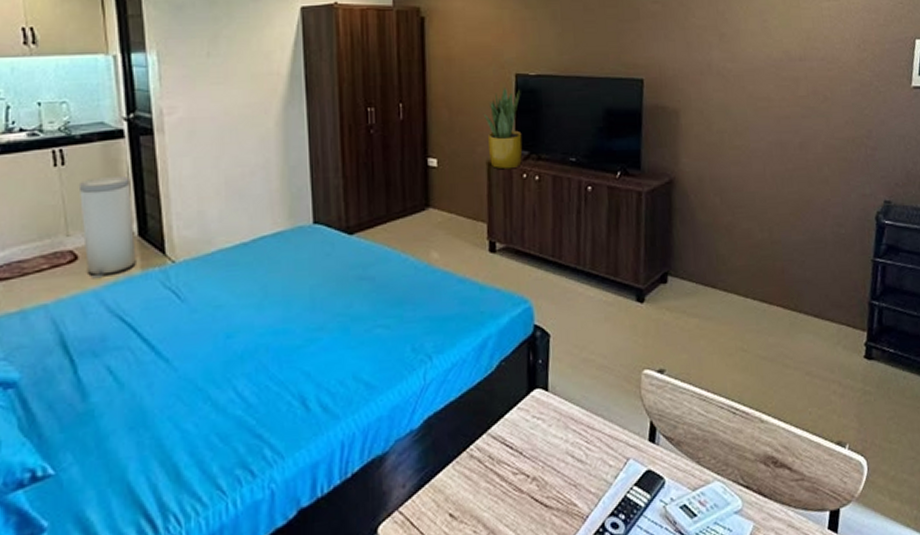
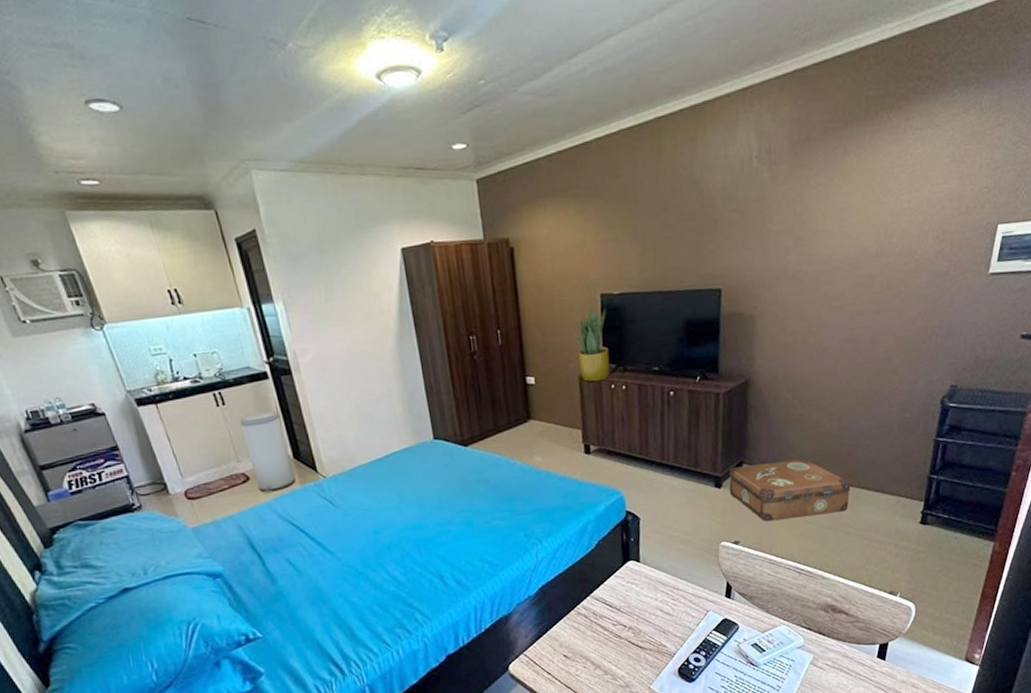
suitcase: none [652,273,787,346] -> present [729,458,851,521]

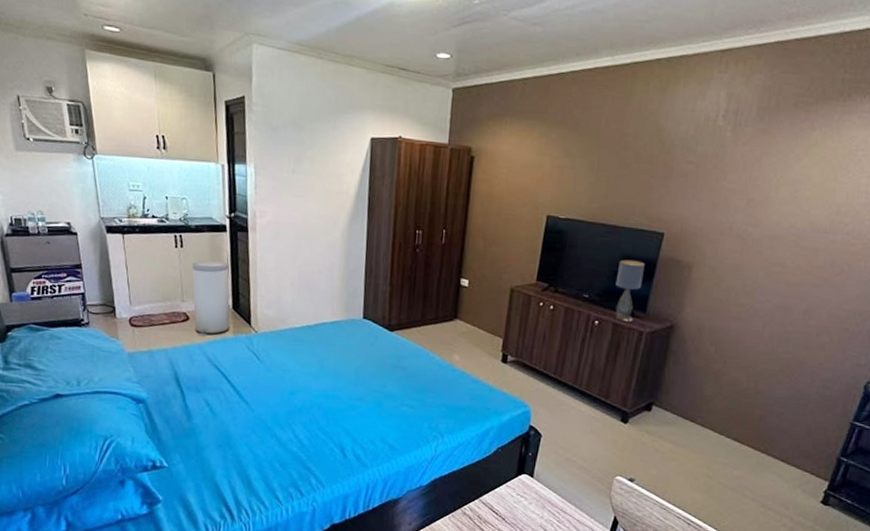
planter: present [572,308,611,382] -> none [513,226,549,297]
table lamp: none [682,322,710,387] -> present [615,259,646,322]
suitcase: present [729,458,851,521] -> none [634,406,757,474]

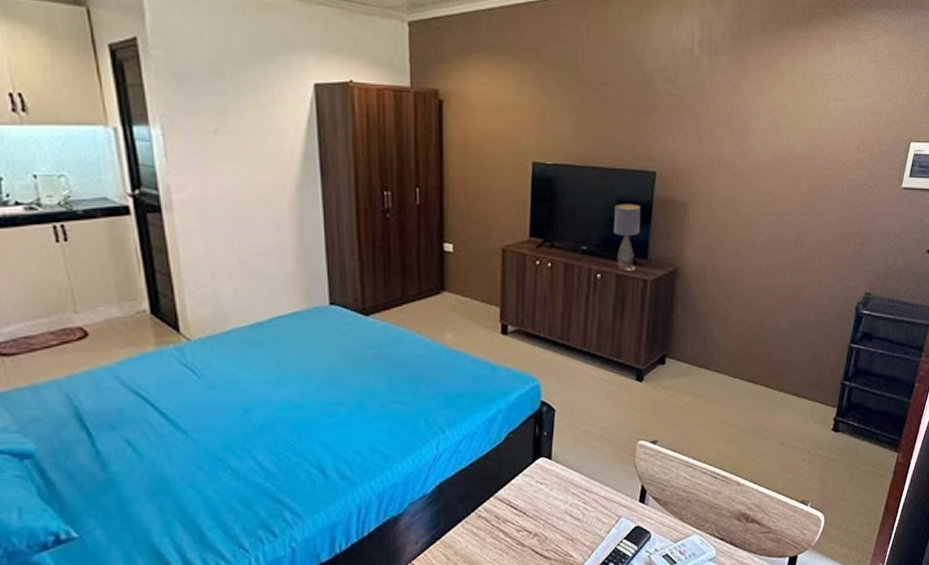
pedal bin: present [192,259,230,336] -> none [84,253,150,355]

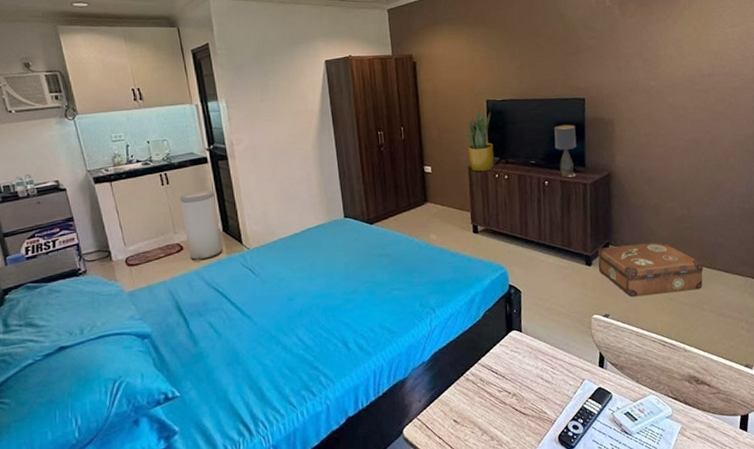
pedal bin: none [84,253,150,355] -> present [179,189,223,263]
planter: none [499,176,537,256] -> present [463,111,495,172]
suitcase: none [650,356,769,420] -> present [597,241,704,297]

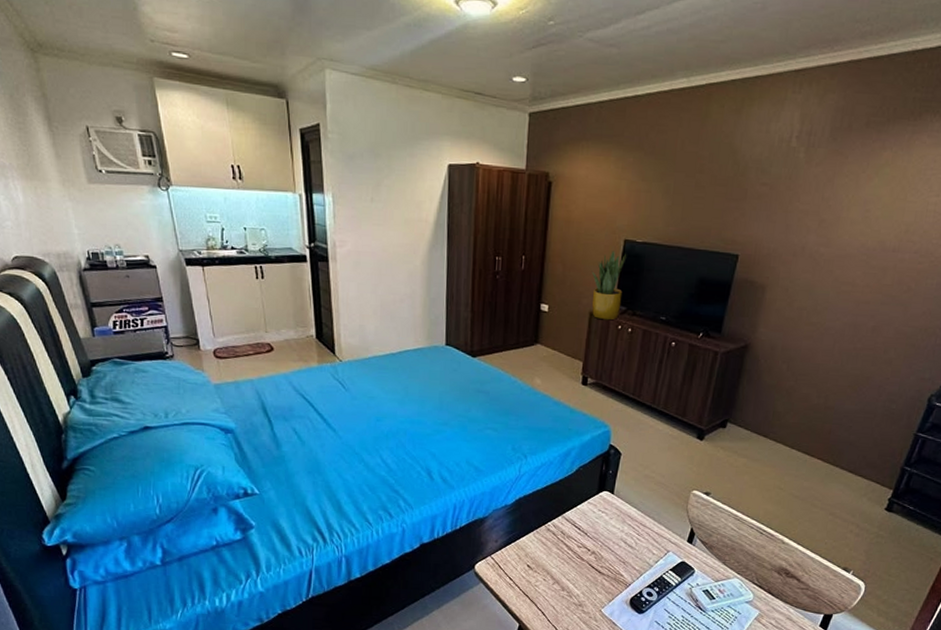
pedal bin: present [179,189,223,263] -> none [273,290,314,366]
table lamp: present [554,124,577,178] -> none [691,281,721,342]
suitcase: present [597,241,704,297] -> none [709,424,826,485]

